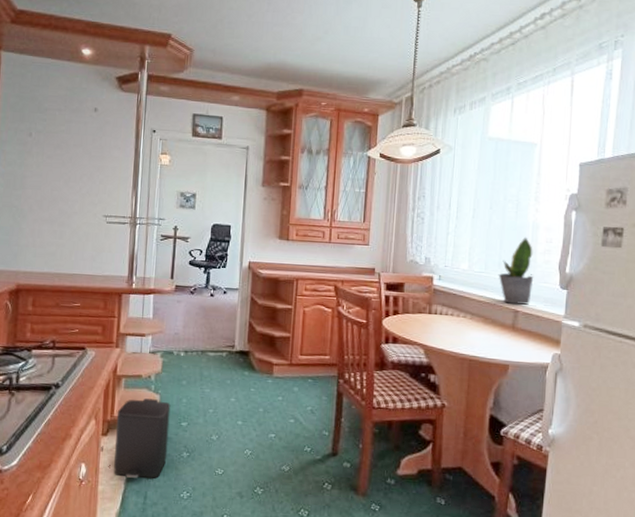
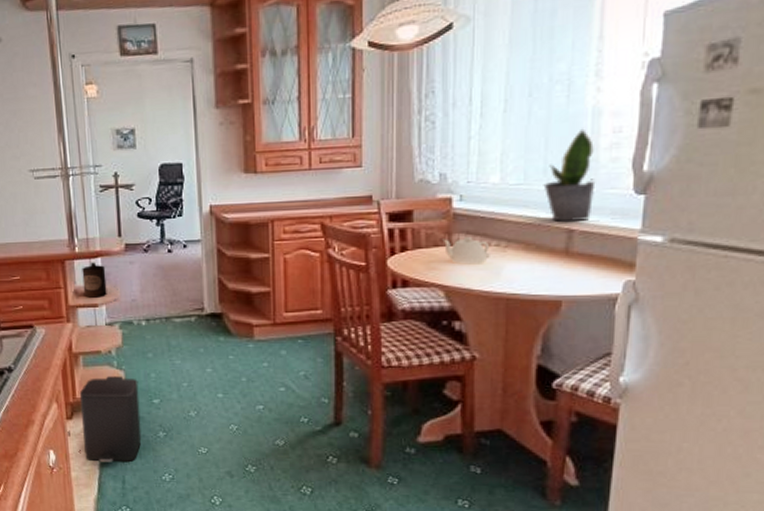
canister: none [134,298,156,329] -> present [82,262,107,298]
teapot: none [425,308,459,332] -> present [442,236,490,266]

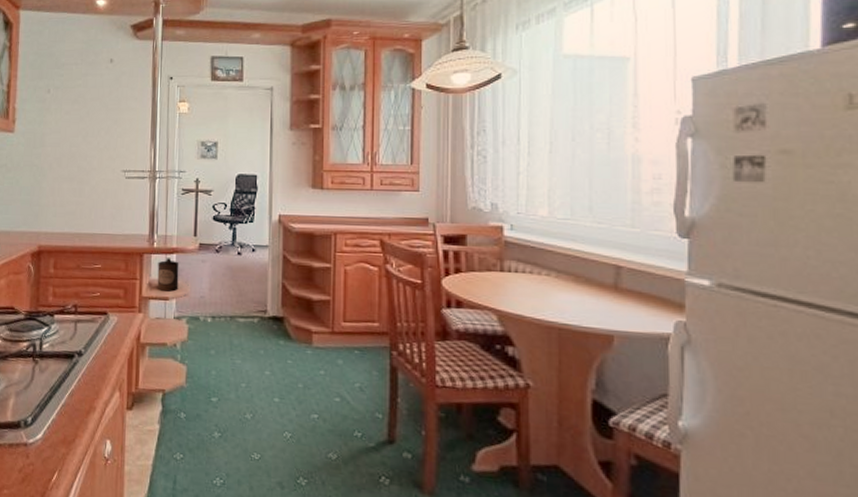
pedal bin: present [79,376,142,462] -> none [140,369,199,461]
teapot: present [442,236,490,266] -> none [495,264,541,293]
potted plant: present [543,128,596,222] -> none [589,173,640,259]

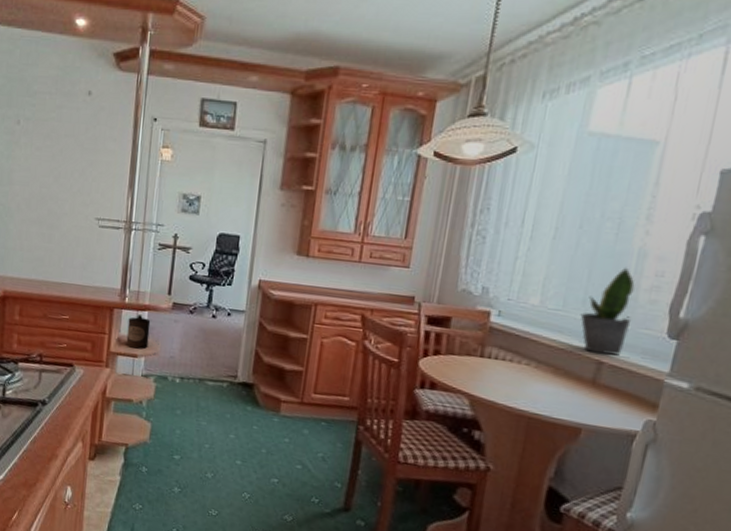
potted plant: none [589,173,640,259] -> present [580,267,635,356]

